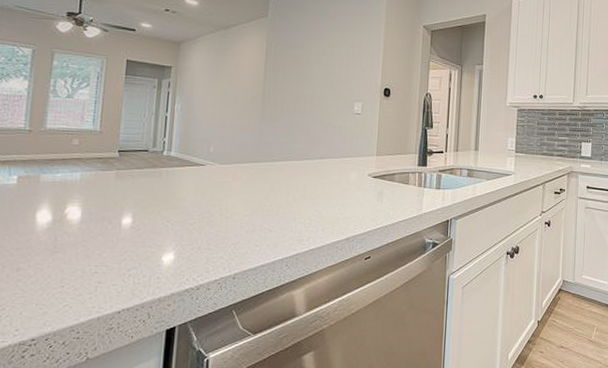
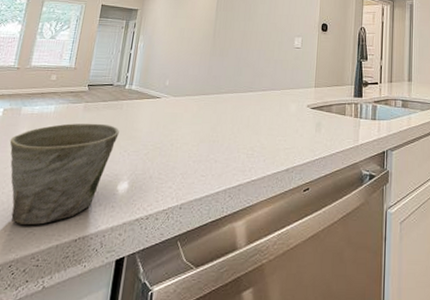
mug: none [30,192,160,298] -> present [9,123,119,225]

